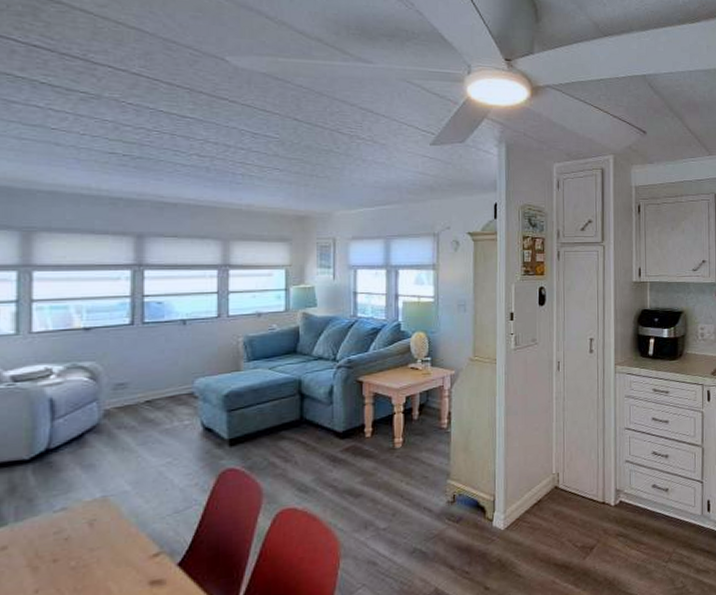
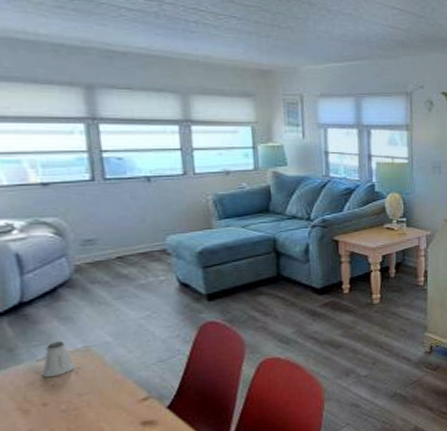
saltshaker: none [57,490,89,531] -> present [42,341,74,378]

